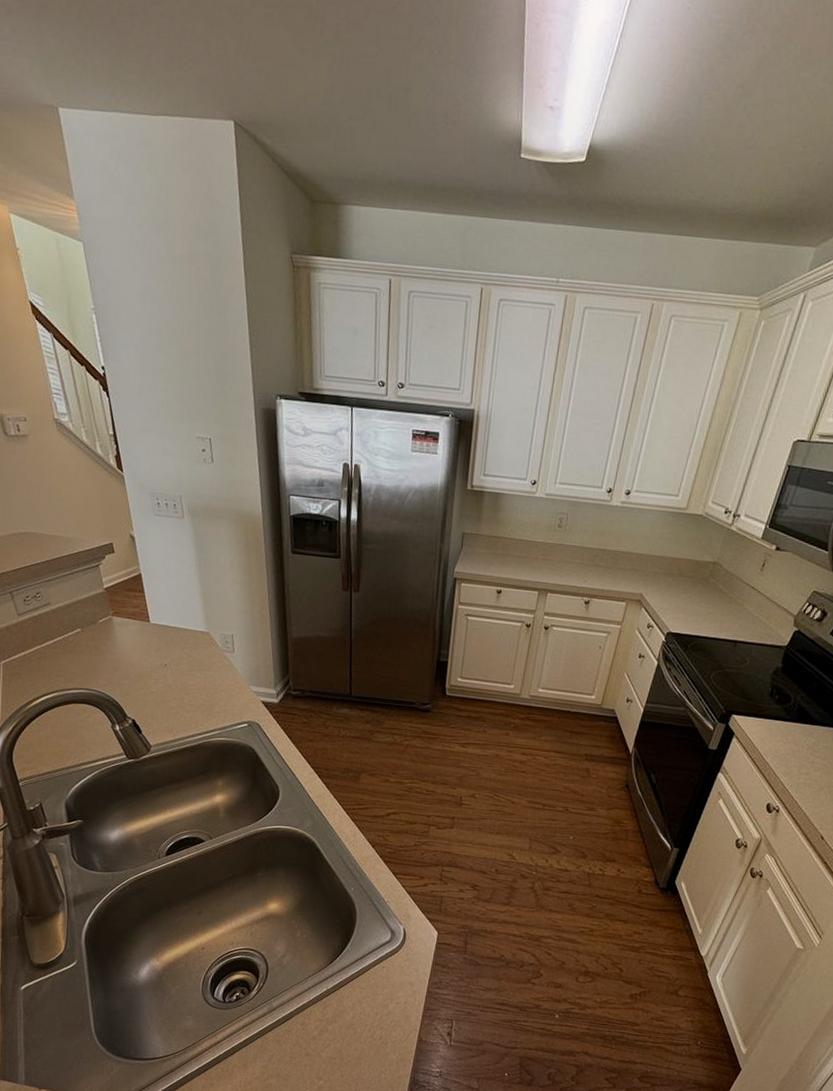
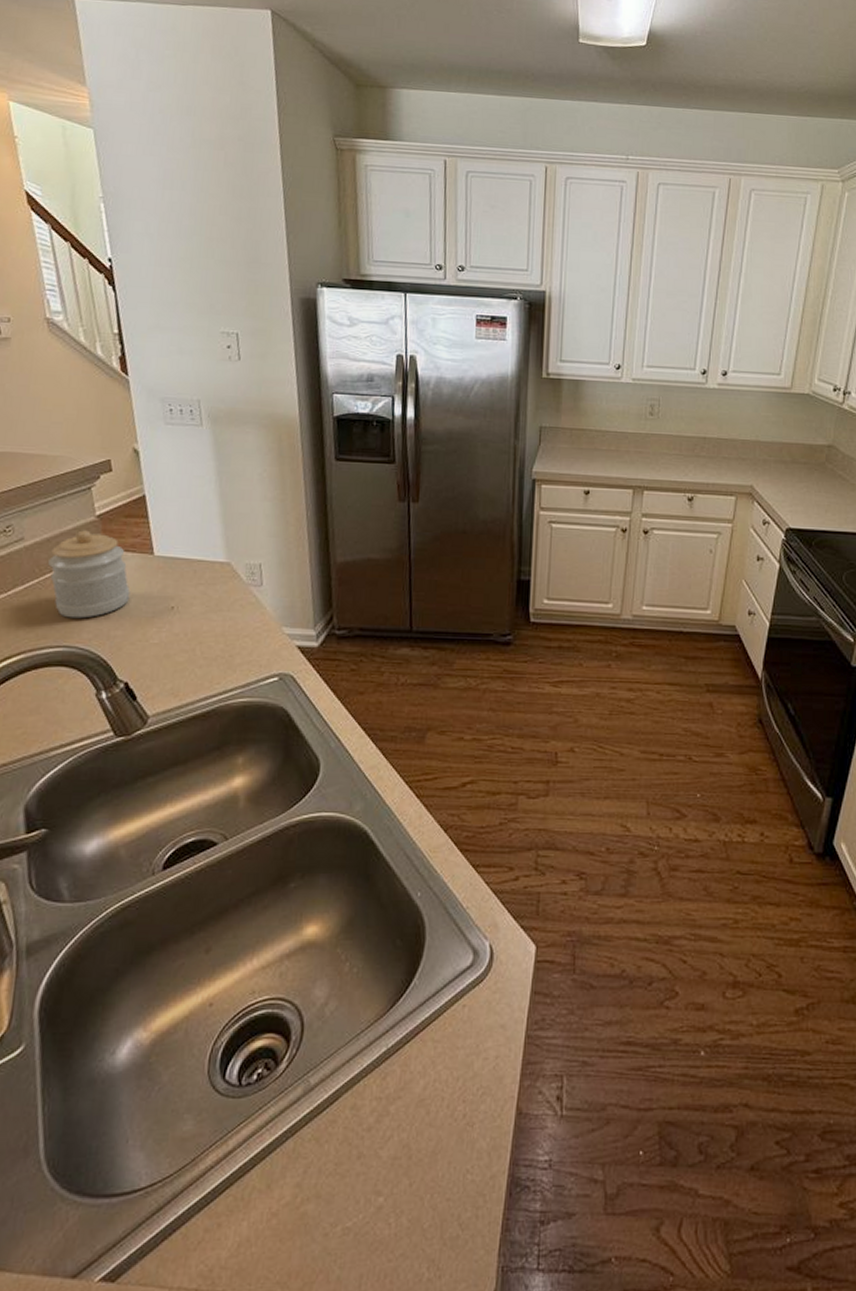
jar: none [70,599,133,669] -> present [48,530,130,619]

